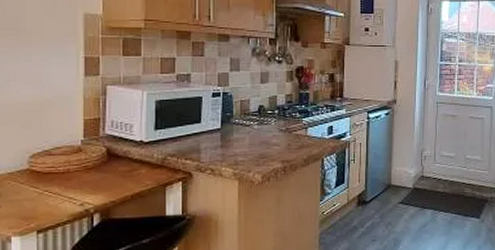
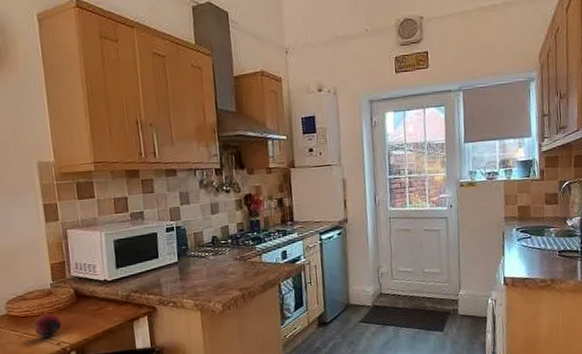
fruit: none [56,170,89,197] -> present [33,312,62,338]

